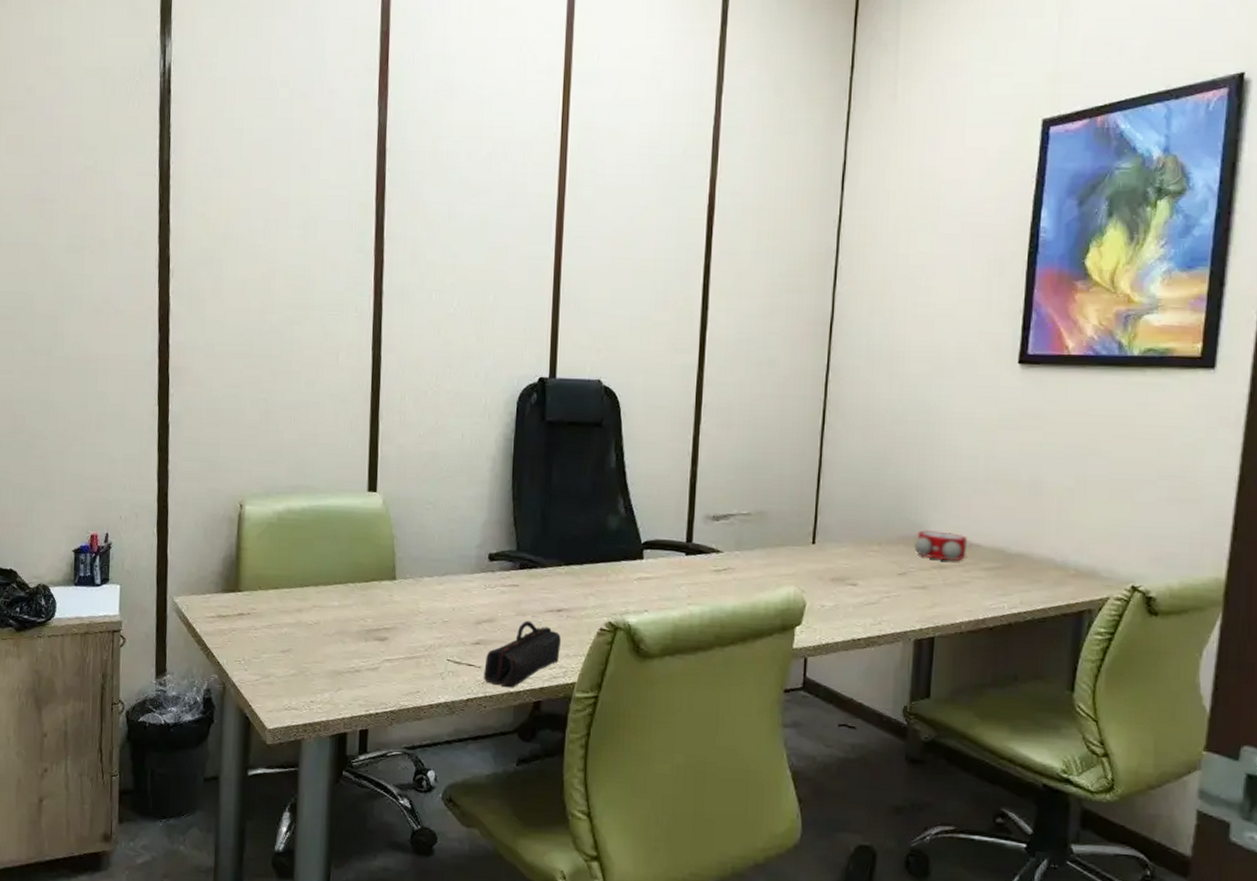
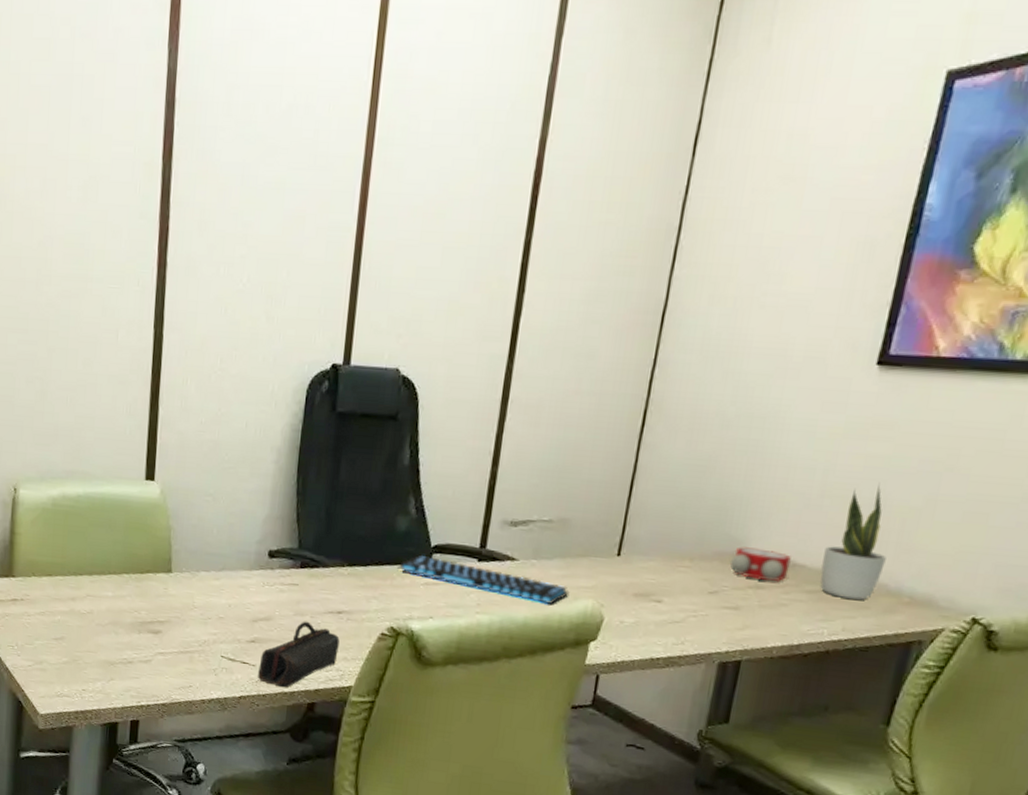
keyboard: none [611,551,773,593] -> present [397,554,570,605]
potted plant: none [995,468,1050,574] -> present [820,484,886,600]

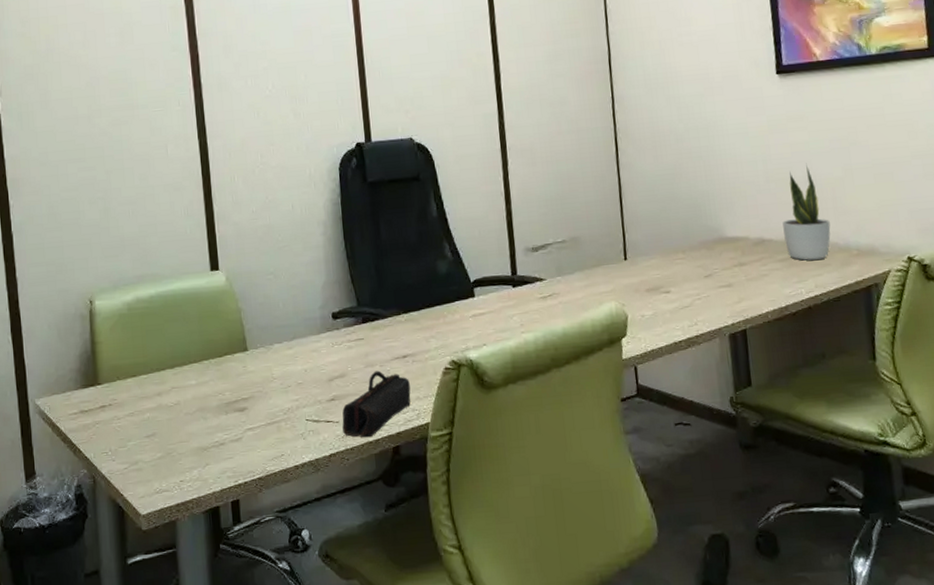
keyboard: present [397,554,570,605] -> none [446,291,595,314]
alarm clock: present [729,547,792,583] -> none [713,232,761,258]

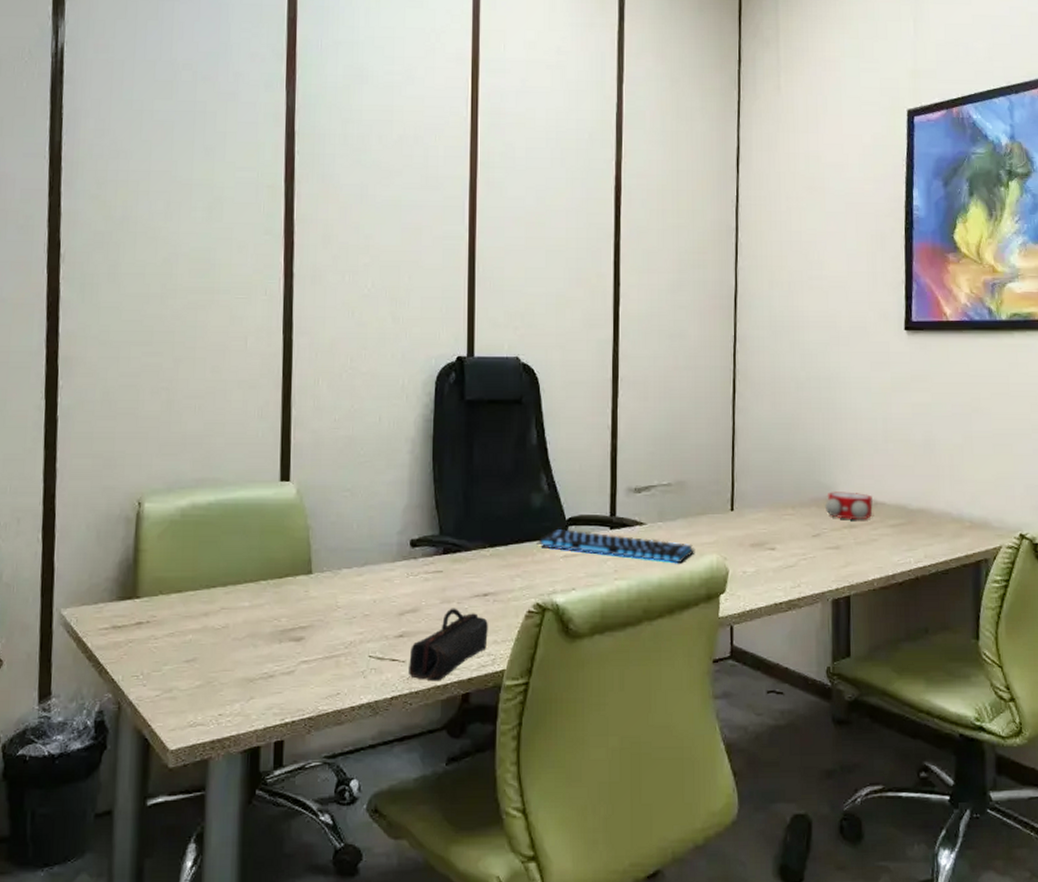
keyboard: none [446,291,595,314] -> present [537,528,695,564]
alarm clock: none [713,232,761,258] -> present [824,492,874,520]
potted plant: present [782,164,831,261] -> none [897,427,945,528]

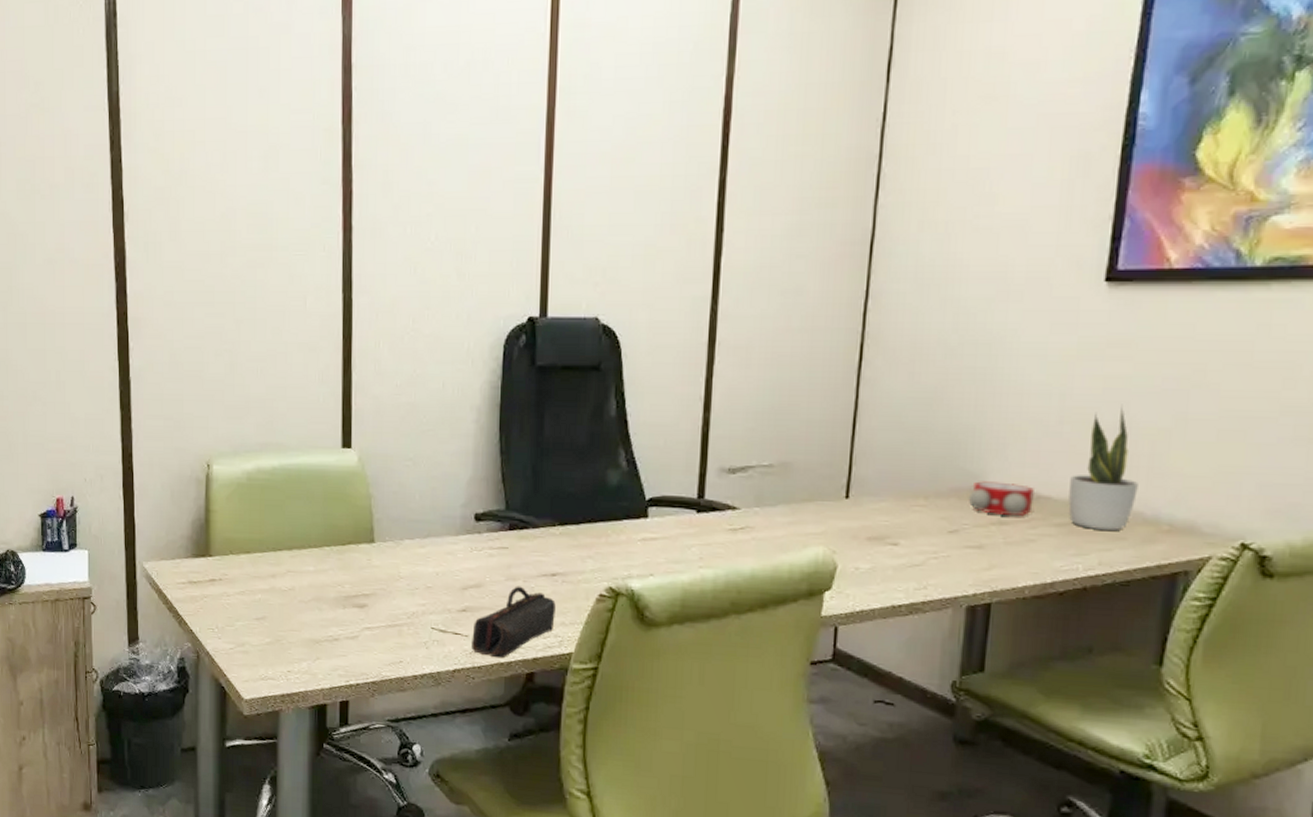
keyboard: present [537,528,695,564] -> none [612,509,798,555]
potted plant: none [897,427,945,528] -> present [1068,405,1138,530]

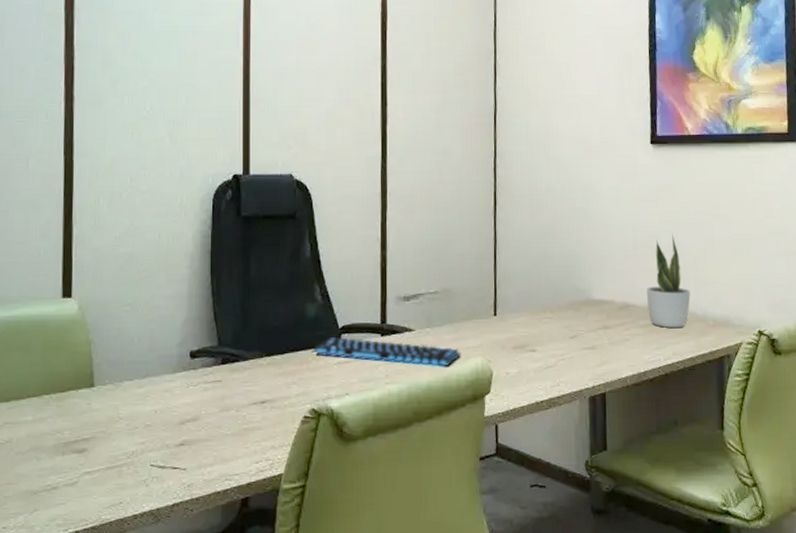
pencil case: present [472,586,556,659] -> none [190,415,266,488]
keyboard: none [612,509,798,555] -> present [311,336,462,367]
alarm clock: present [968,481,1036,517] -> none [580,295,626,322]

